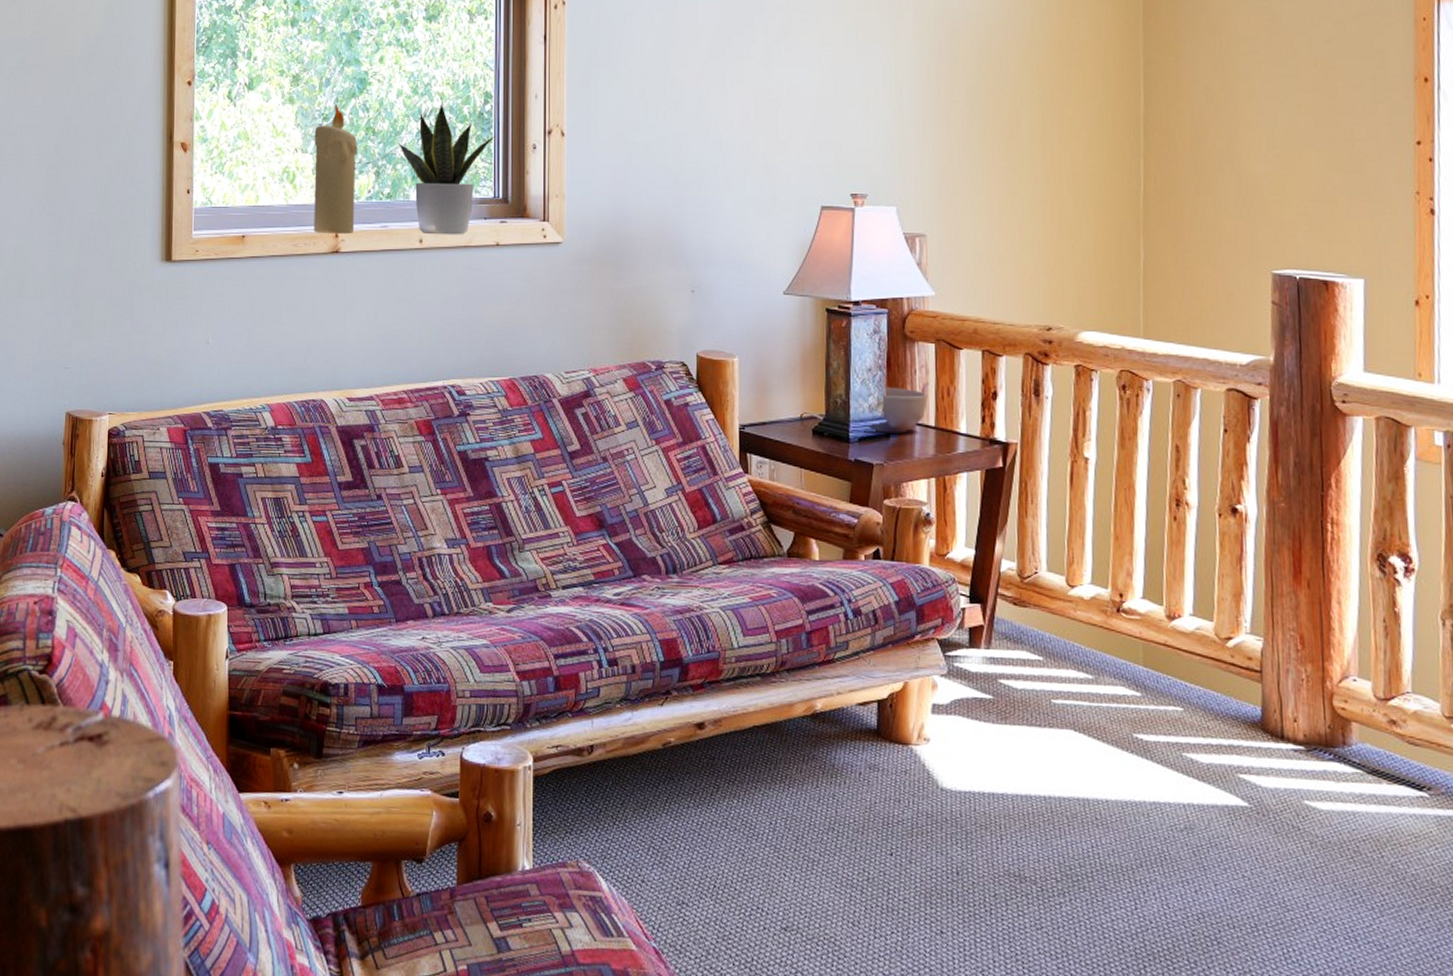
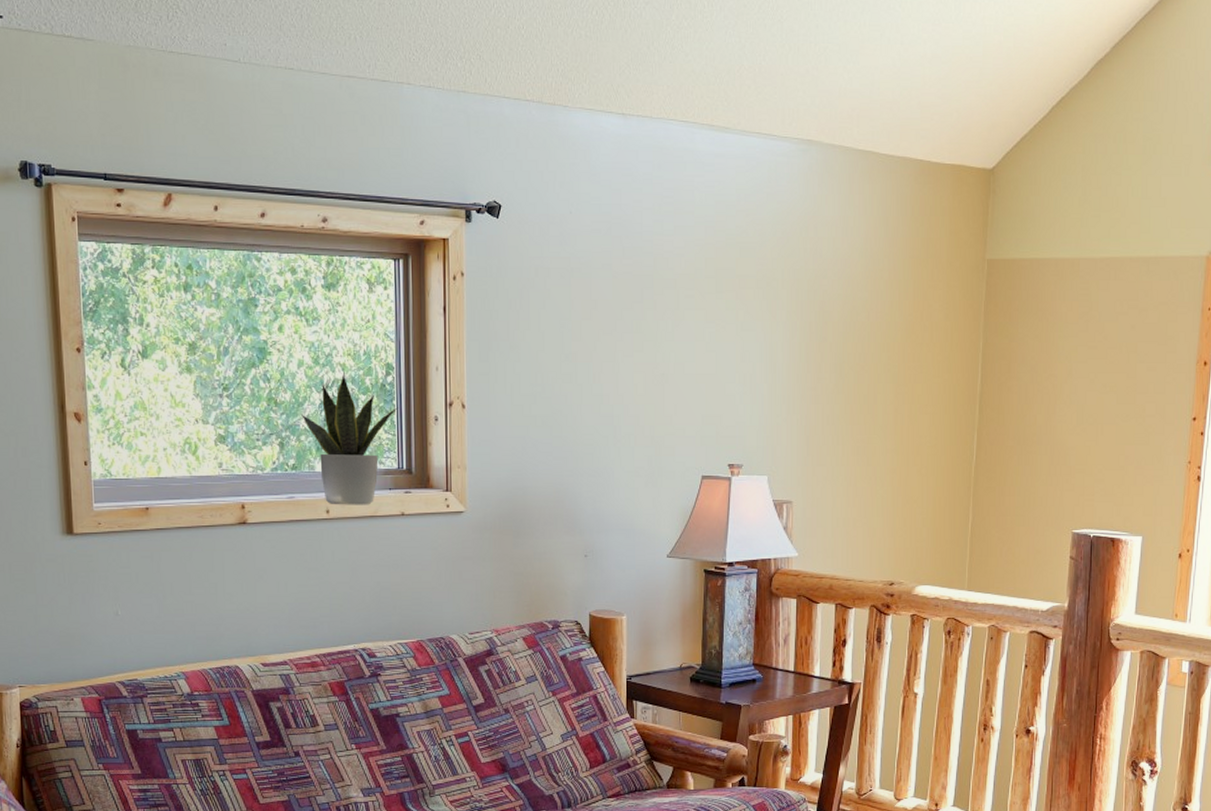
candle: present [314,104,358,234] -> none [214,374,261,506]
bowl: present [865,387,928,434] -> none [735,638,789,678]

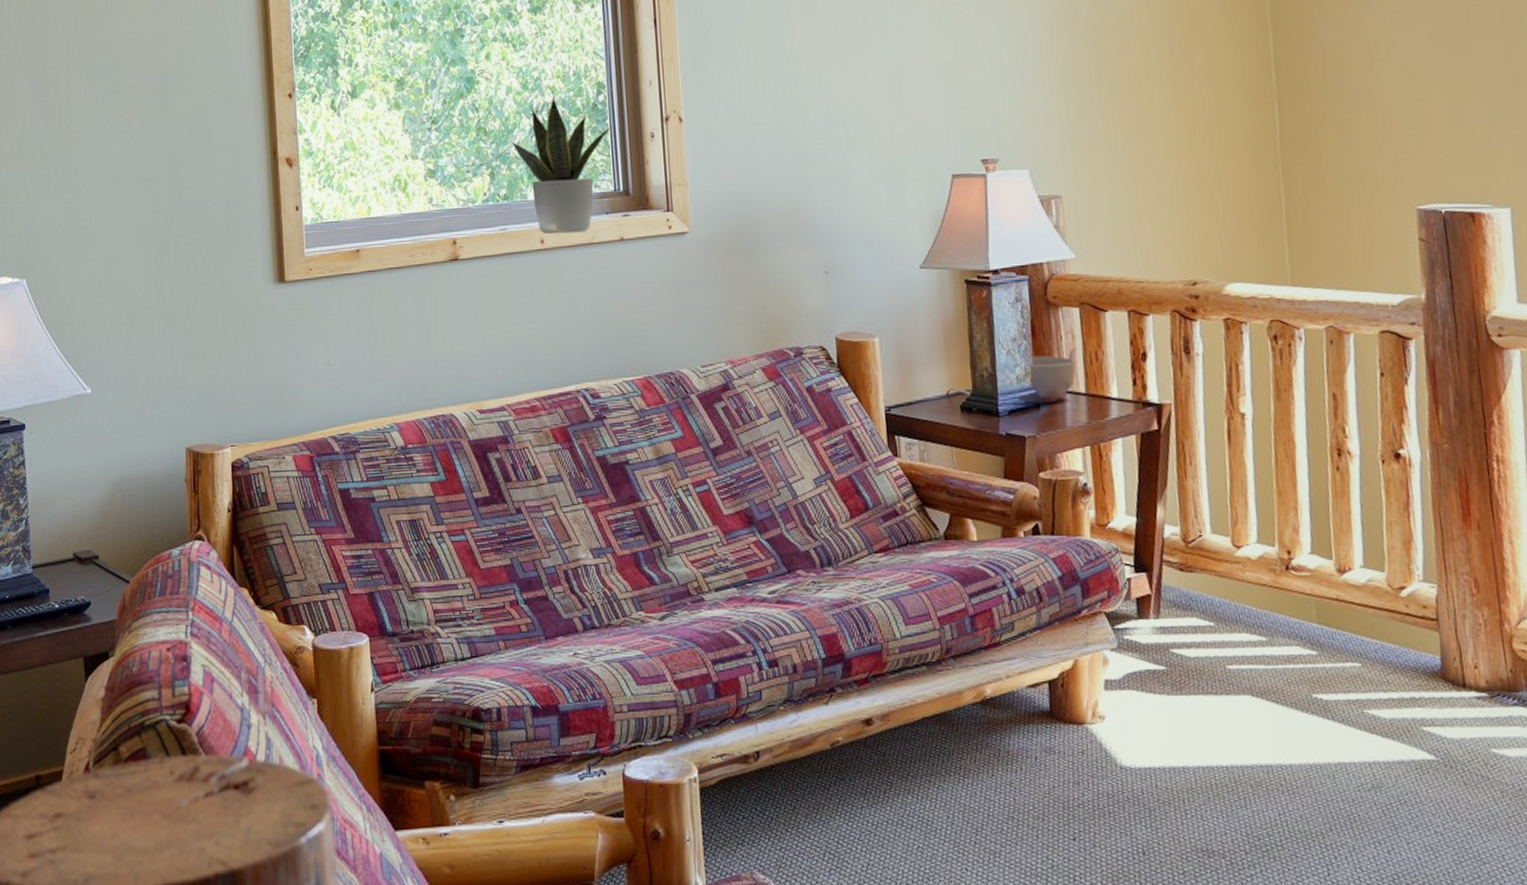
bowl: none [735,638,789,678] -> present [1014,356,1076,404]

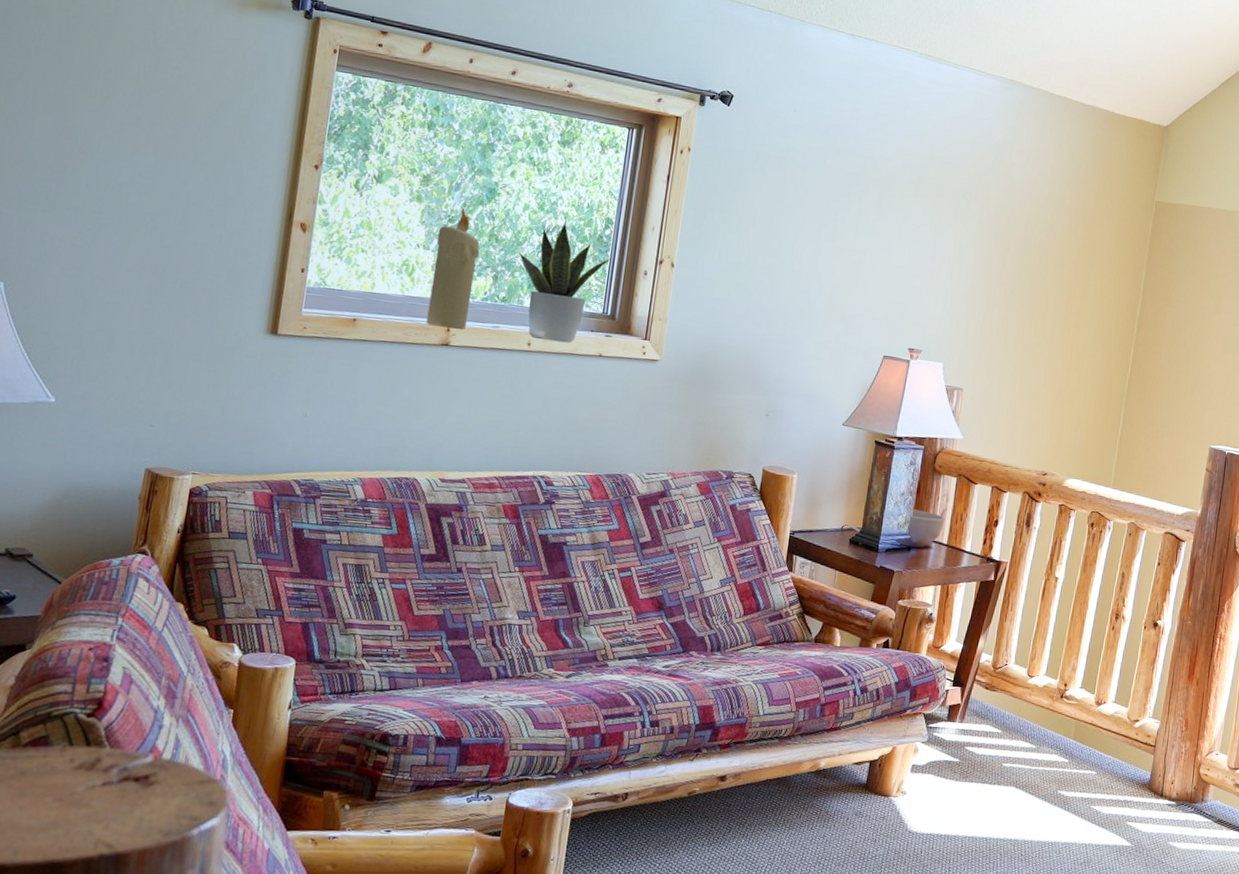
candle: none [423,106,472,242] -> present [426,208,480,330]

